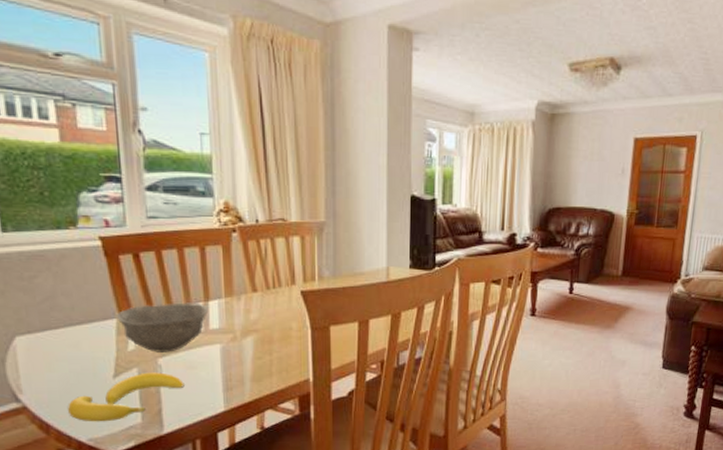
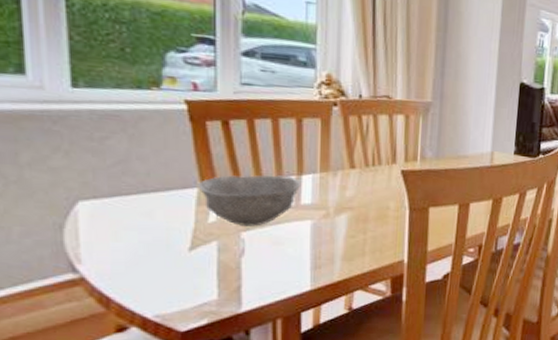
banana: present [68,372,184,422] -> none [134,246,269,298]

